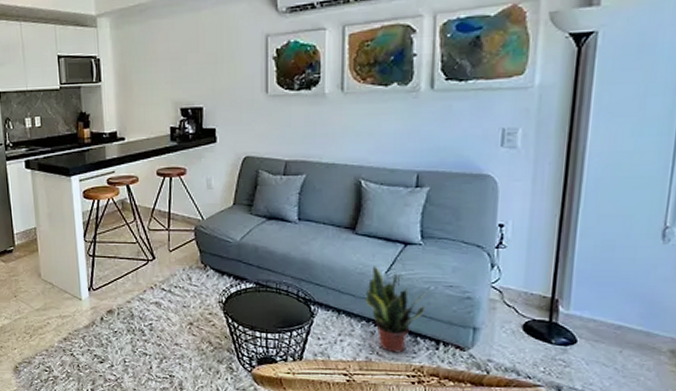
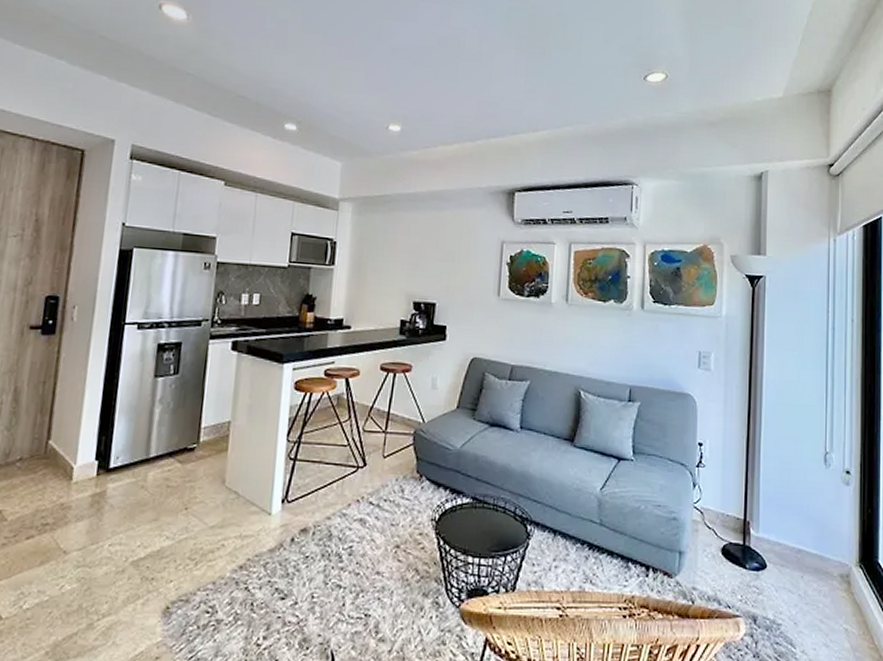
potted plant: present [366,266,428,353] -> none [581,481,639,581]

